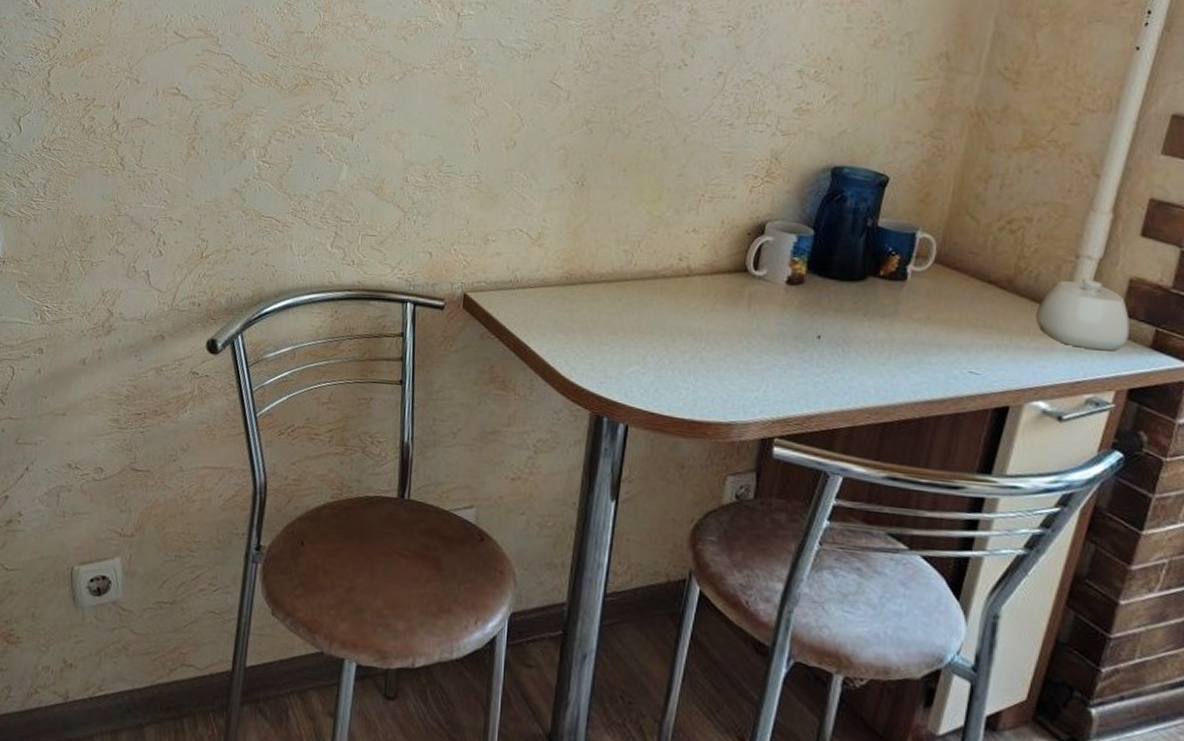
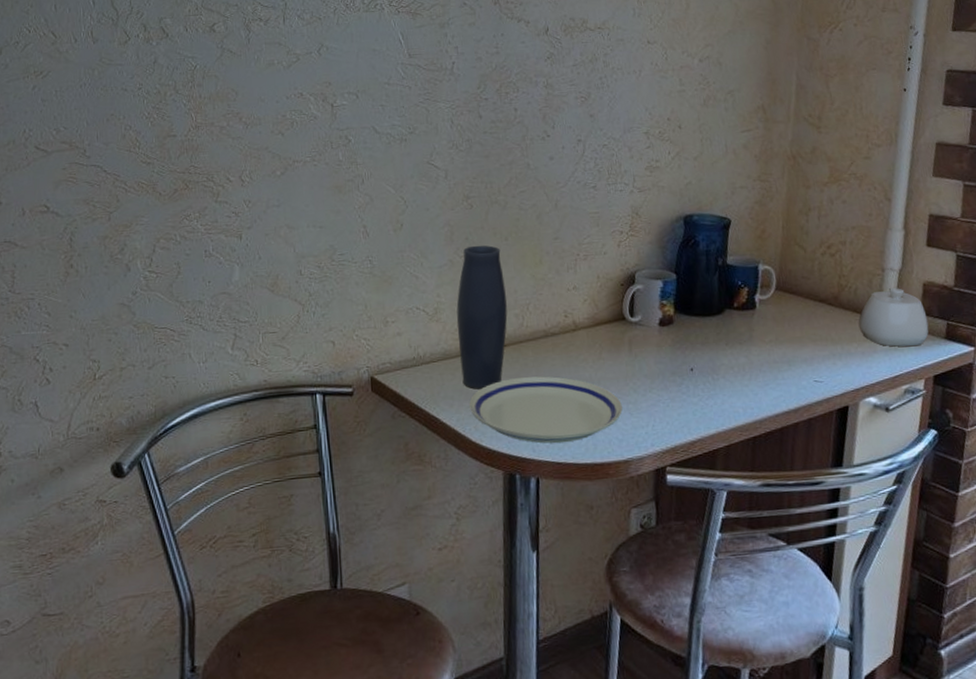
vase: none [558,172,617,323] -> present [456,245,508,389]
plate: none [563,316,732,393] -> present [469,376,623,444]

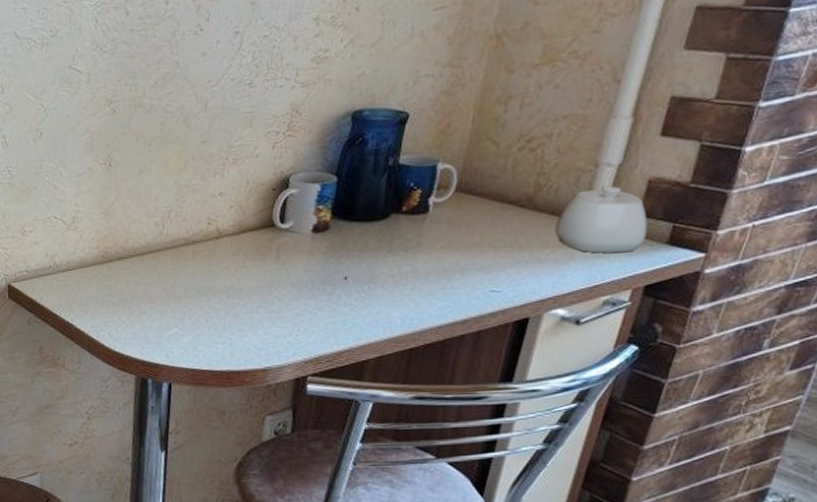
vase: present [456,245,508,389] -> none [94,151,147,297]
plate: present [469,376,623,444] -> none [104,284,264,350]

